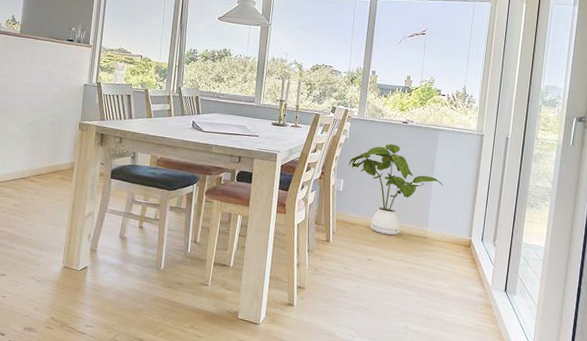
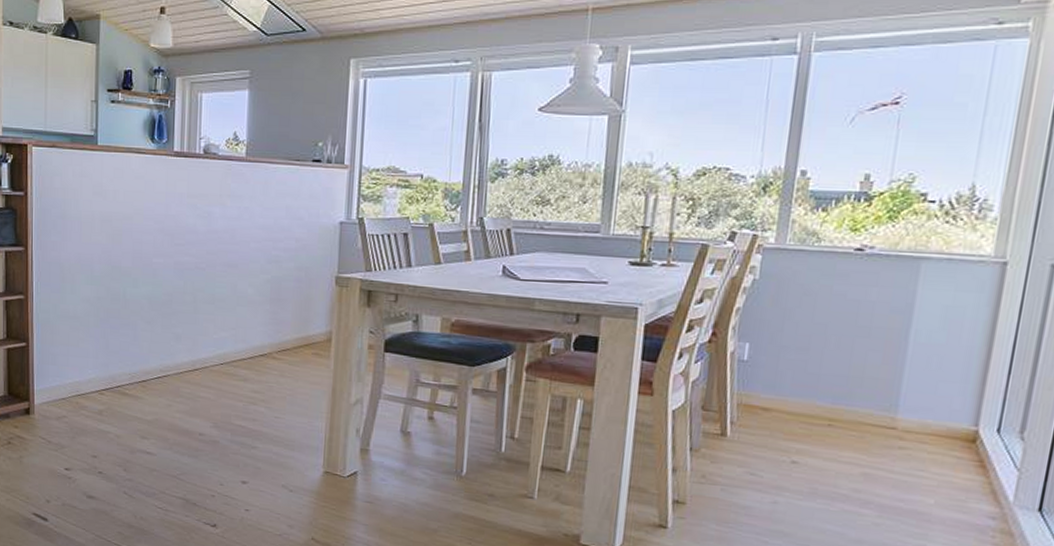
house plant: present [348,143,443,236] -> none [758,283,928,426]

